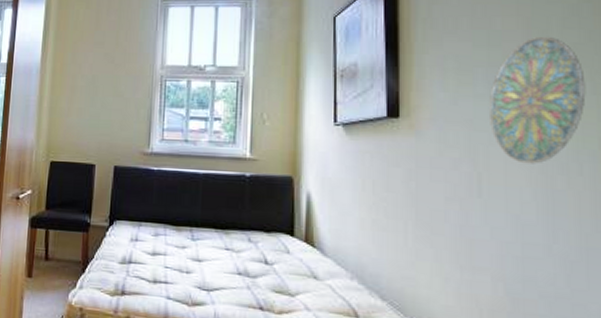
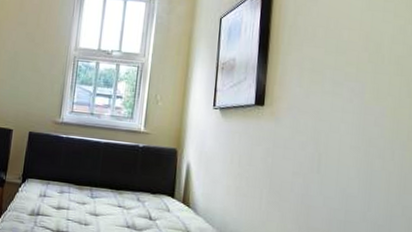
decorative plate: present [490,36,586,164] -> none [331,48,404,150]

